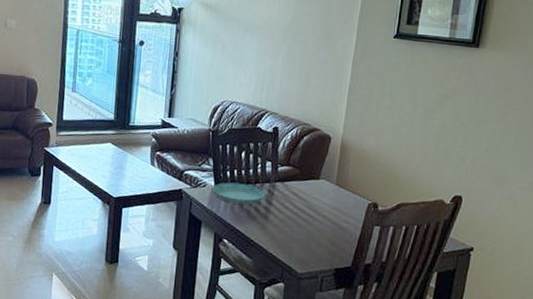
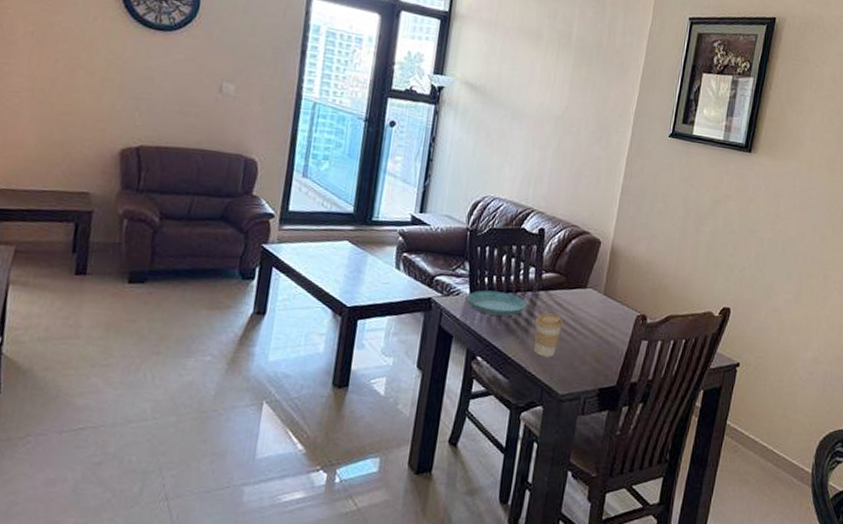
coffee cup: none [273,202,299,241] -> present [534,313,564,358]

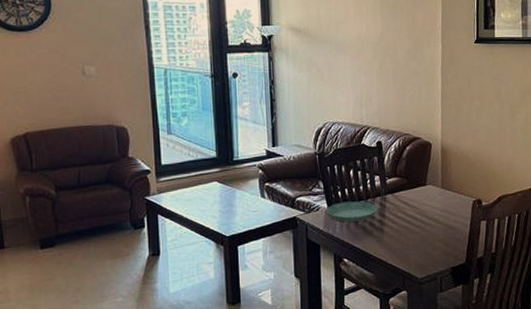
coffee cup: present [534,313,564,358] -> none [387,212,412,250]

